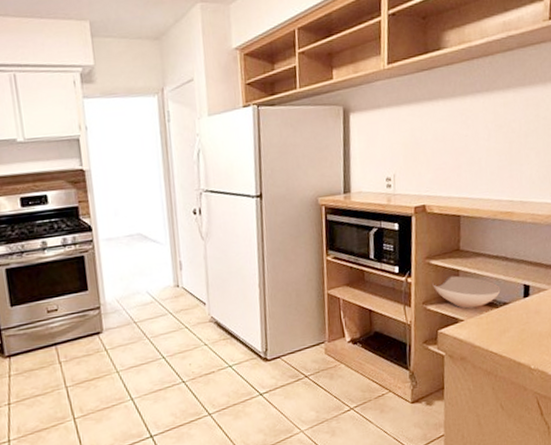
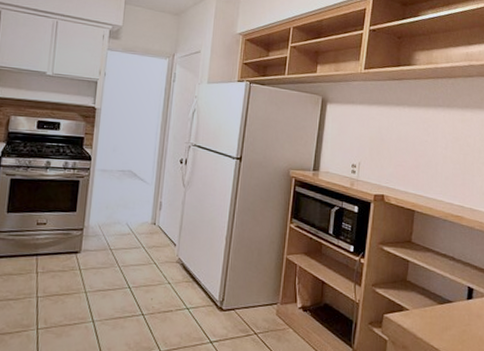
bowl: present [431,275,501,309] -> none [382,265,446,300]

